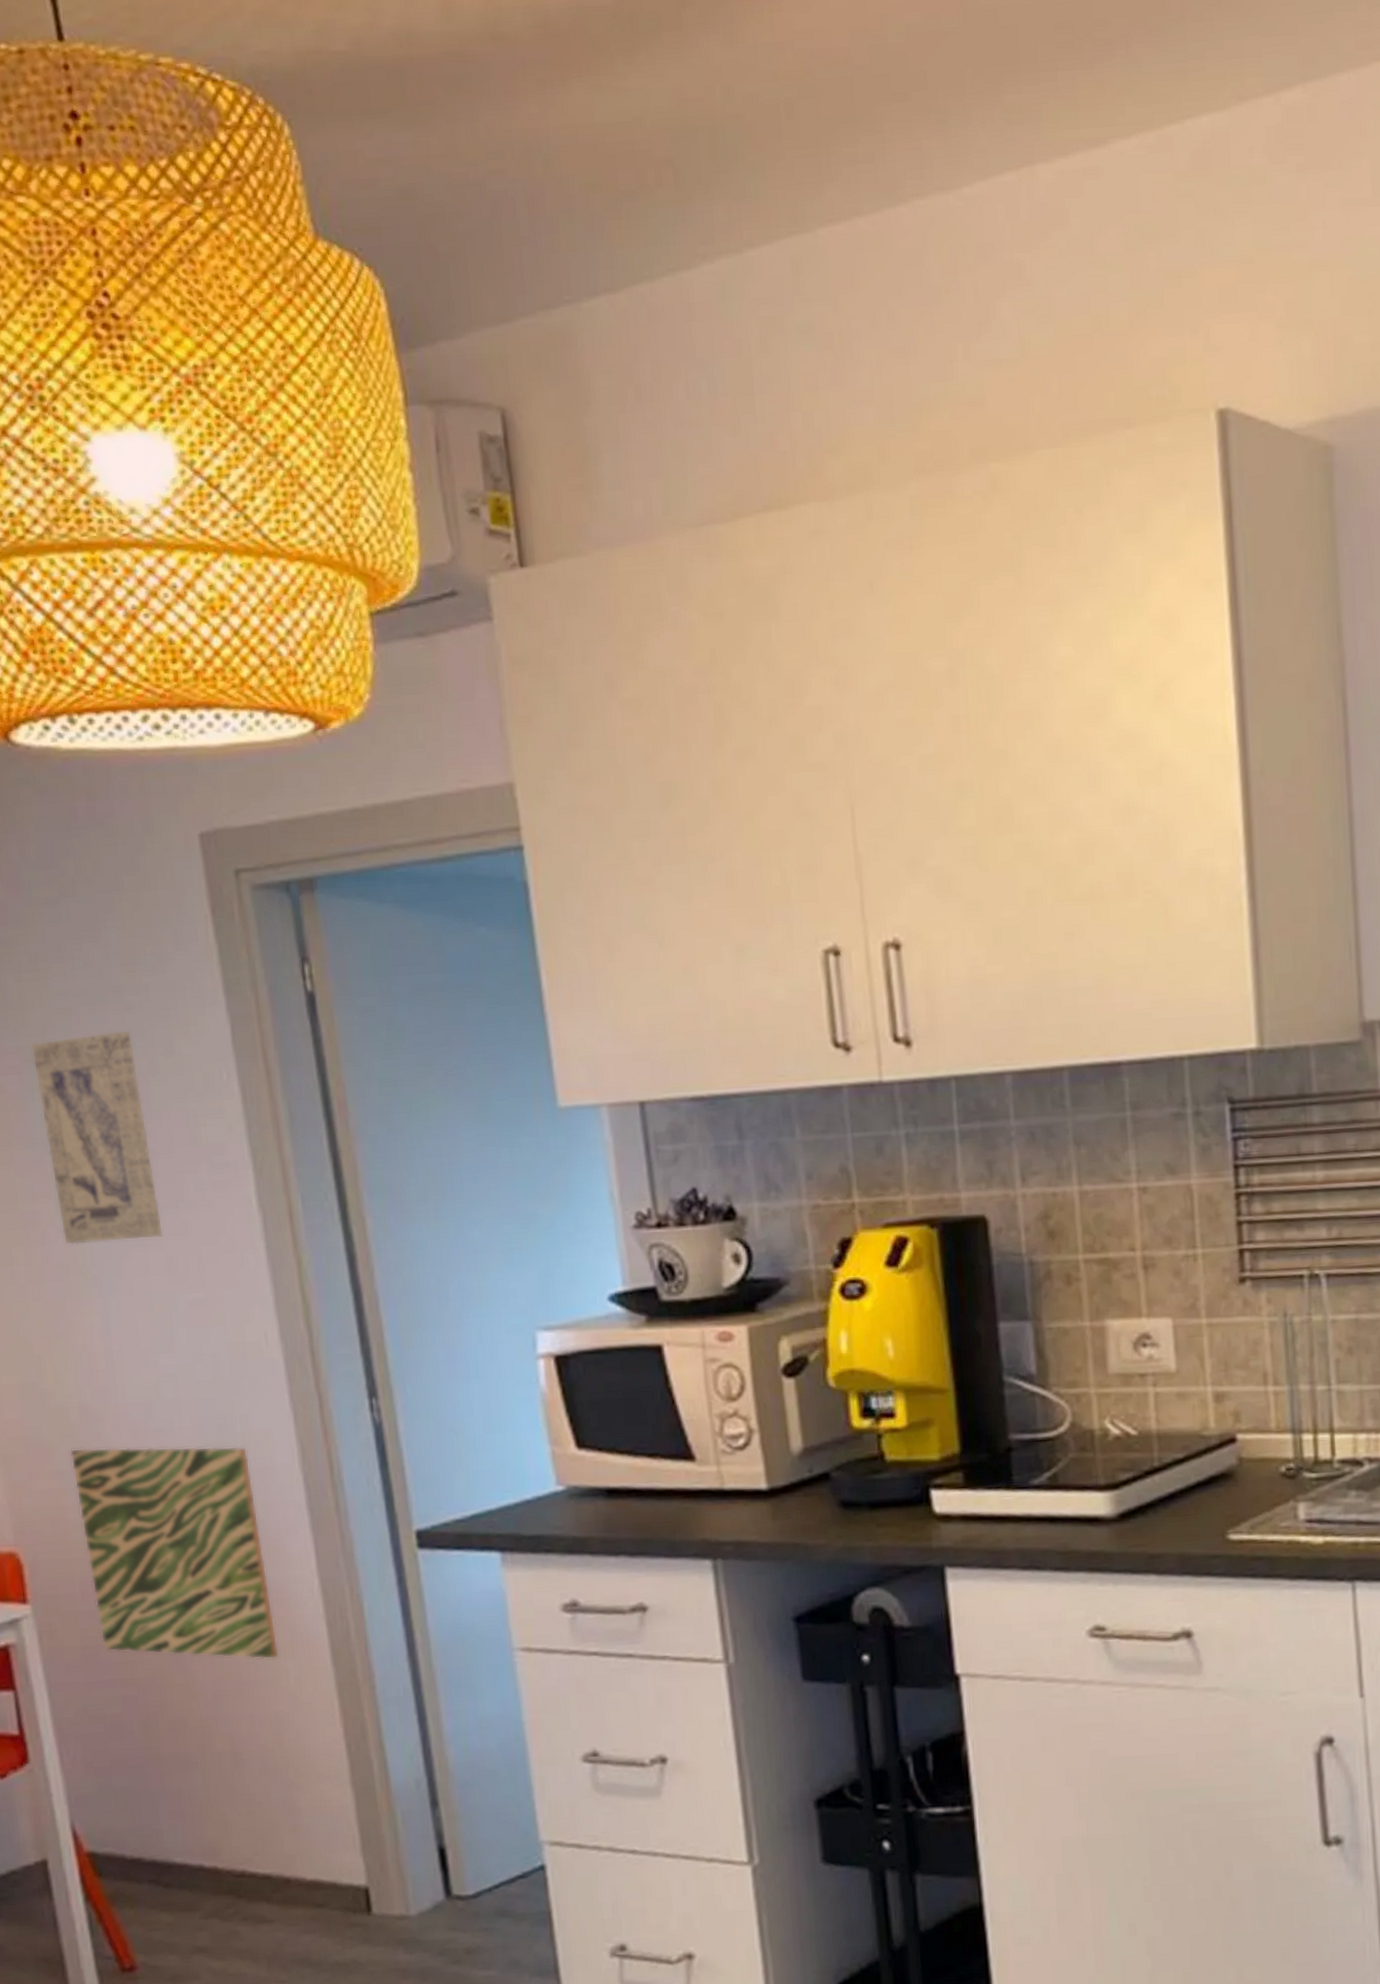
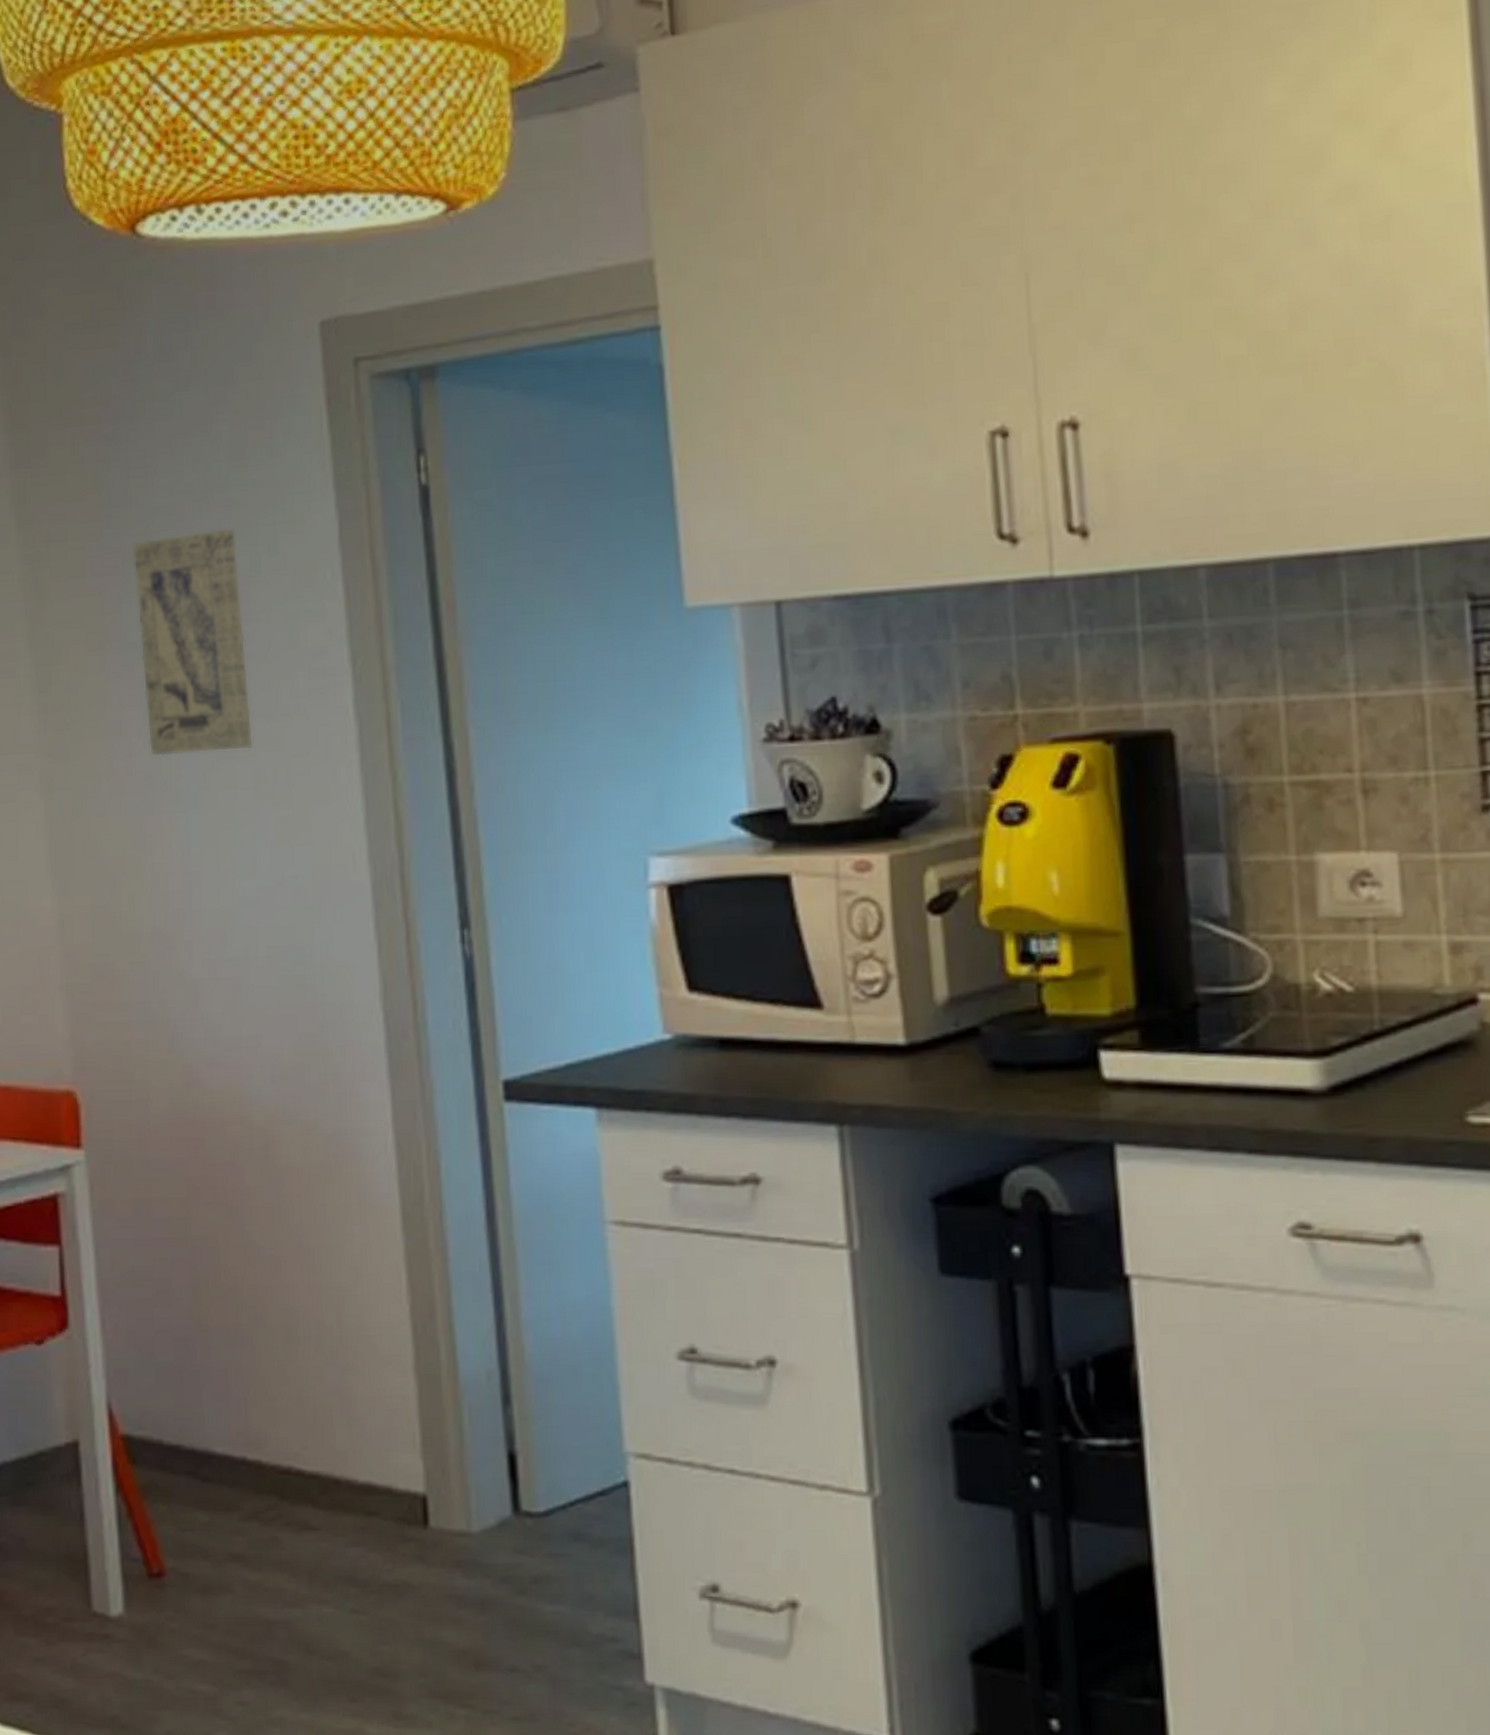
wall art: present [70,1446,279,1660] -> none [138,977,345,1223]

